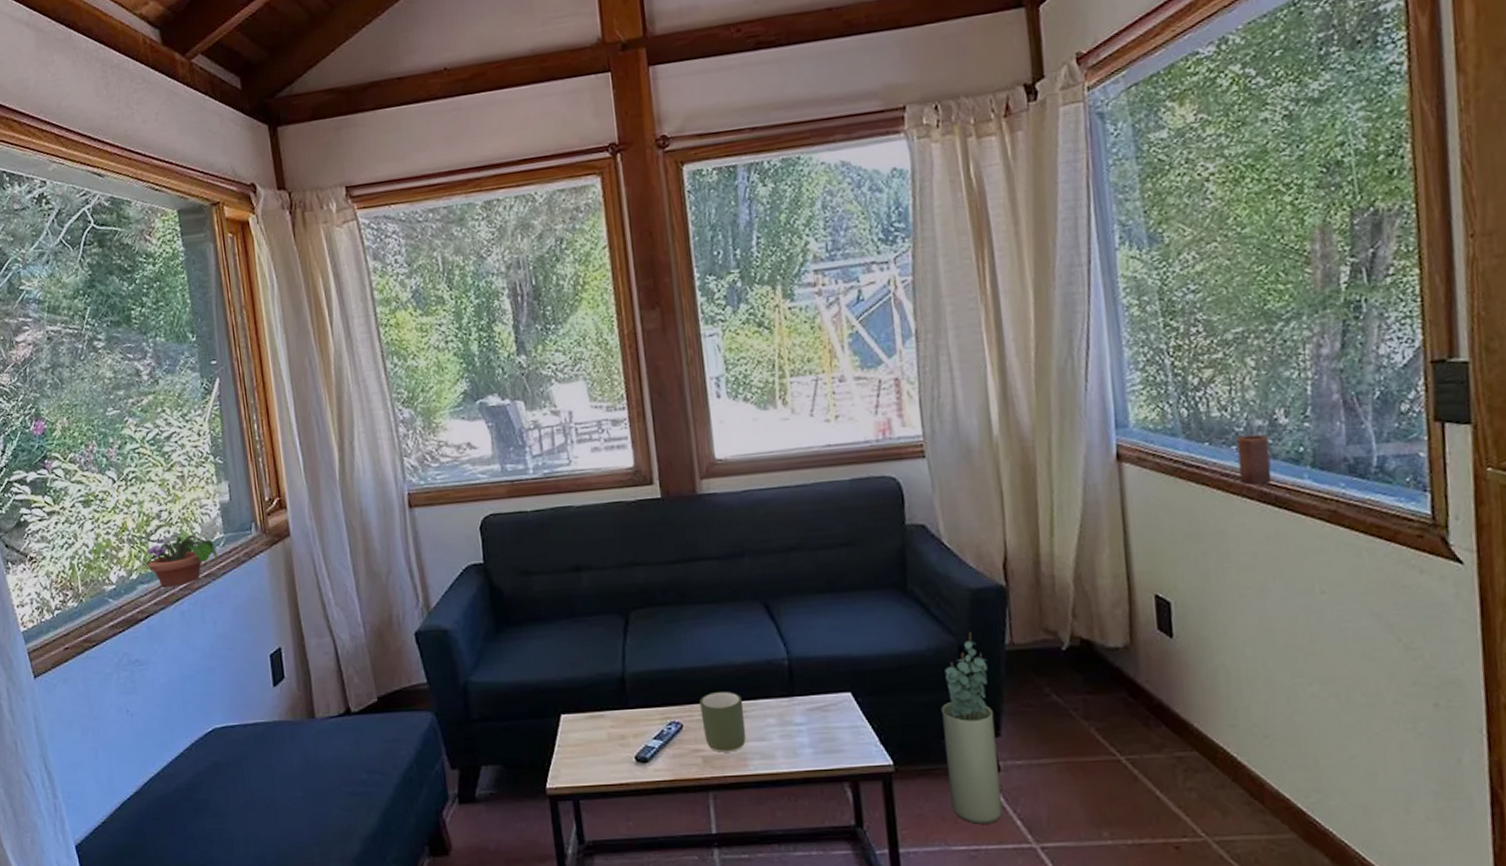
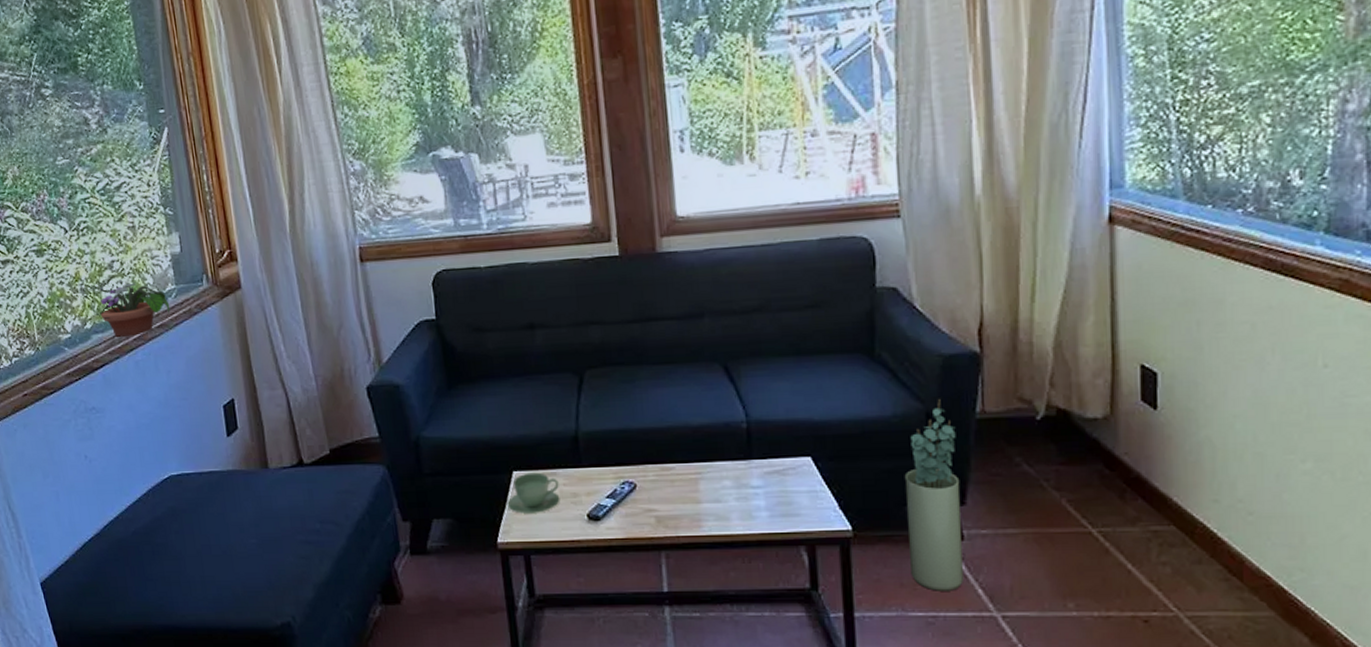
teacup: none [555,715,608,758] -> present [507,472,560,514]
mug: present [699,691,746,753] -> none [654,452,701,513]
candle: present [1236,434,1272,485] -> none [1243,197,1279,251]

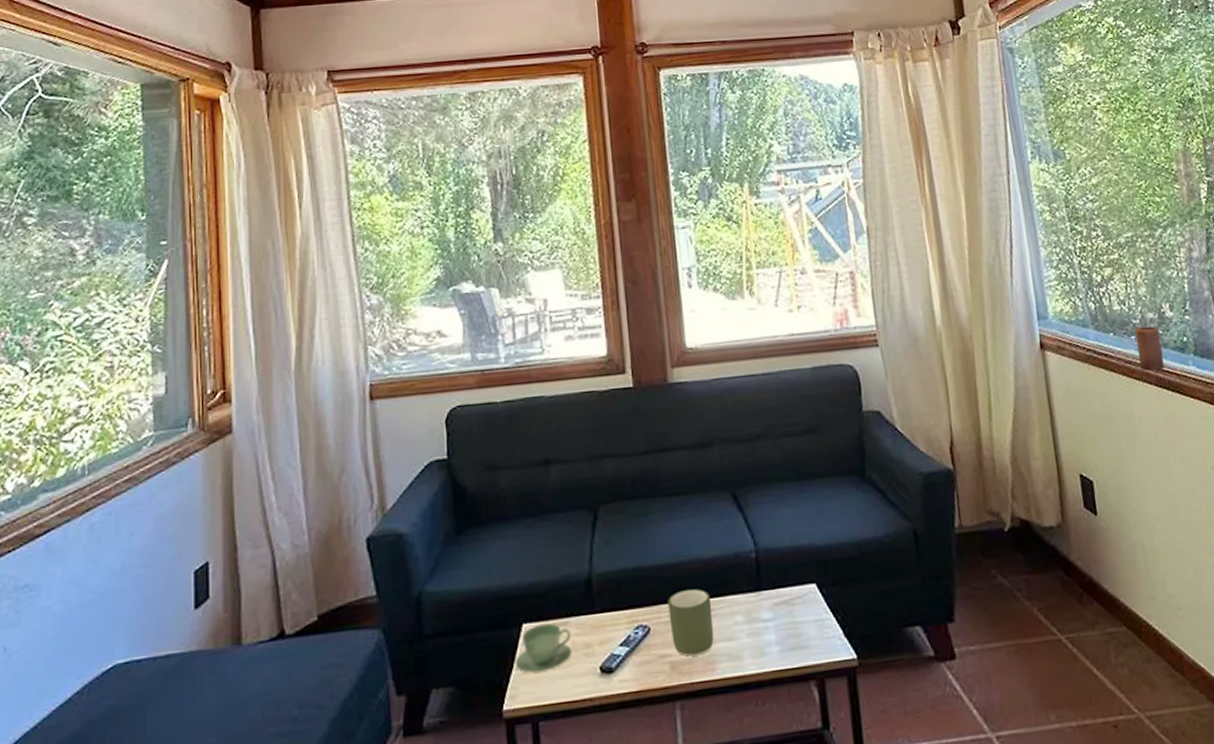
potted flower: present [95,279,170,338] -> none [47,427,144,496]
mug: none [654,452,701,513] -> present [667,588,714,657]
vase: present [904,400,963,591] -> none [899,517,960,717]
candle: none [1243,197,1279,251] -> present [1134,326,1165,371]

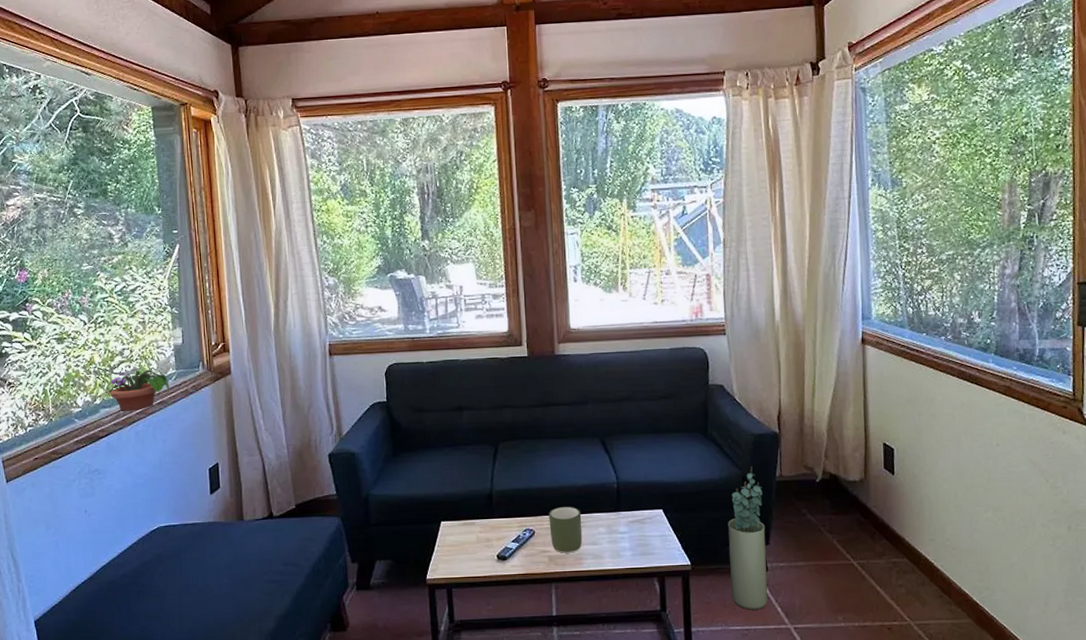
potted flower: none [47,427,144,496] -> present [104,364,170,412]
teacup: present [515,623,572,673] -> none [435,522,477,555]
vase: none [899,517,960,717] -> present [727,467,768,610]
candle: present [1134,326,1165,371] -> none [945,329,968,366]

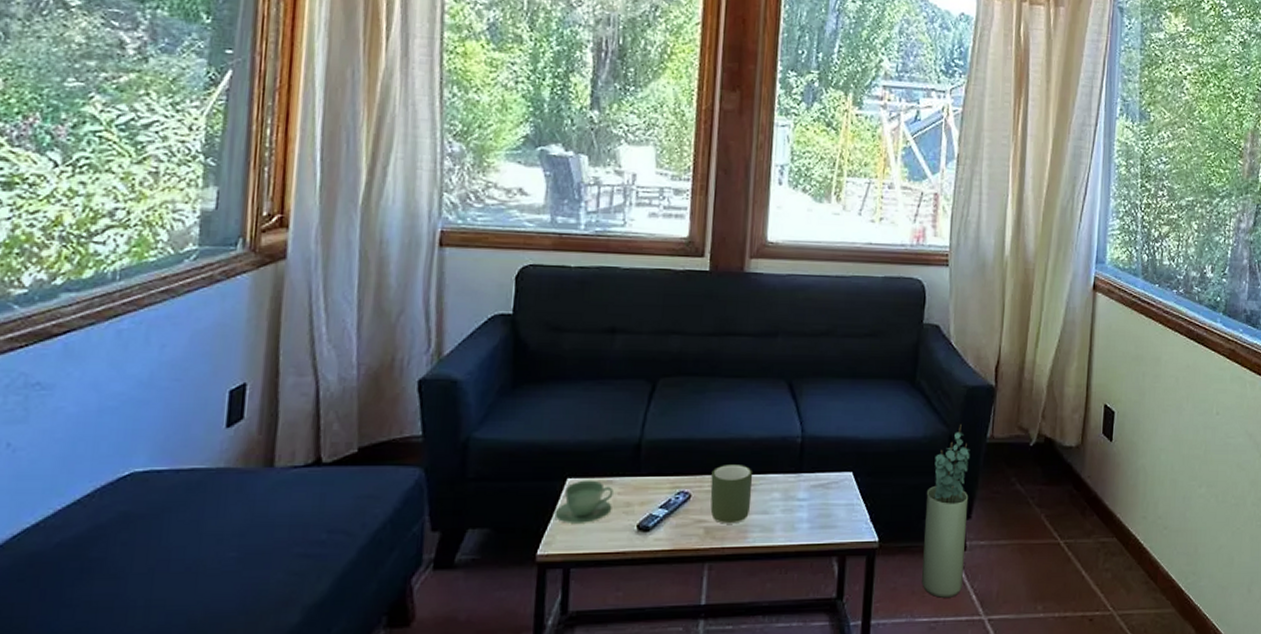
potted flower: present [104,364,170,412] -> none [72,231,185,301]
teacup: none [435,522,477,555] -> present [554,480,614,523]

